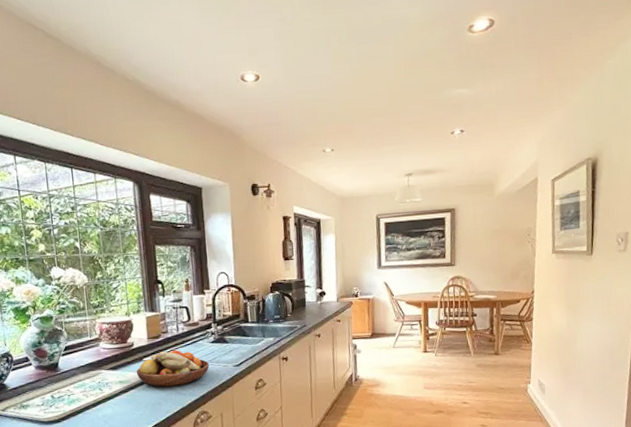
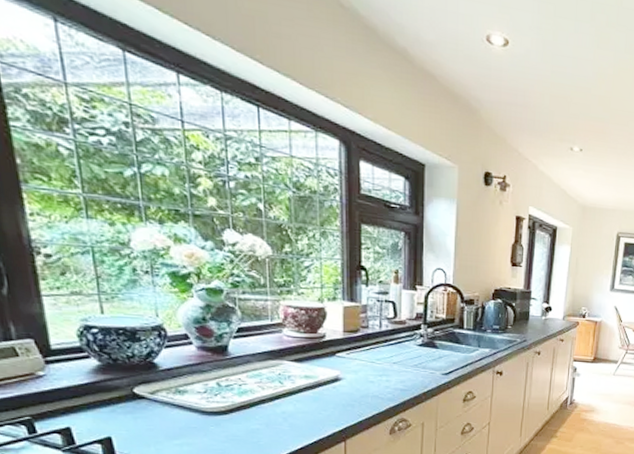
fruit bowl: present [136,349,209,387] -> none [326,348,413,388]

